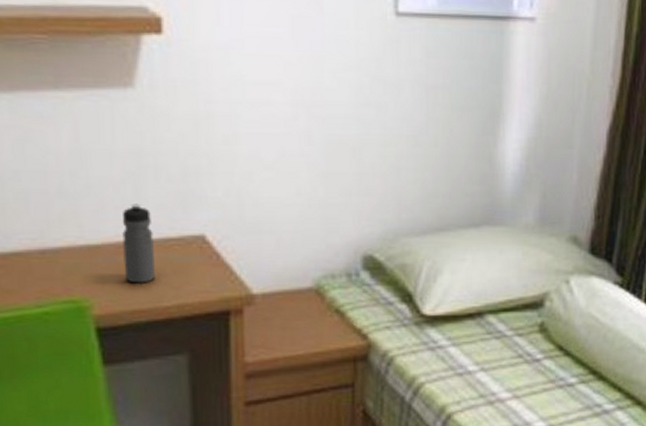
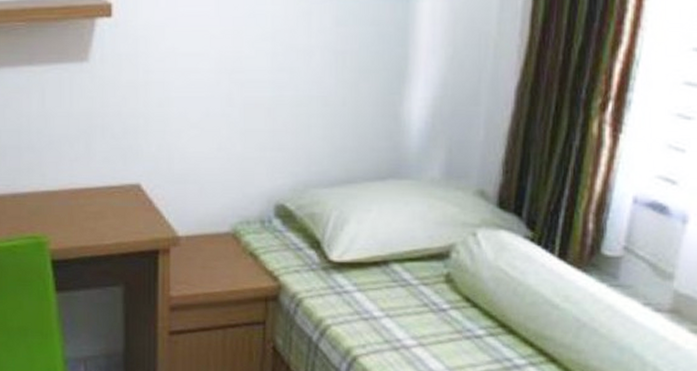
water bottle: present [122,203,155,283] -> none [75,157,99,224]

